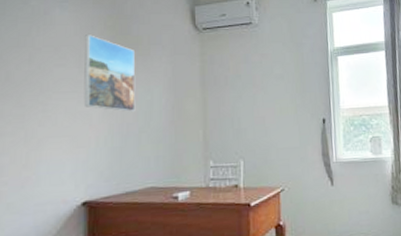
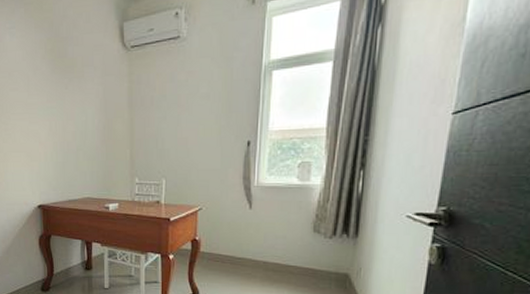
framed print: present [84,35,136,112] -> none [31,59,74,131]

